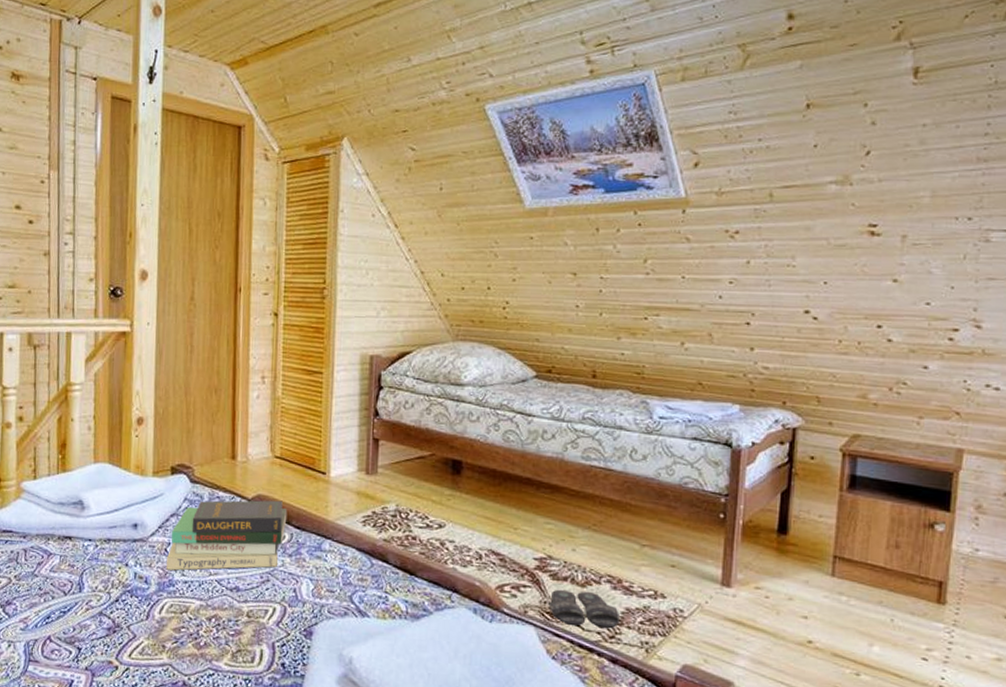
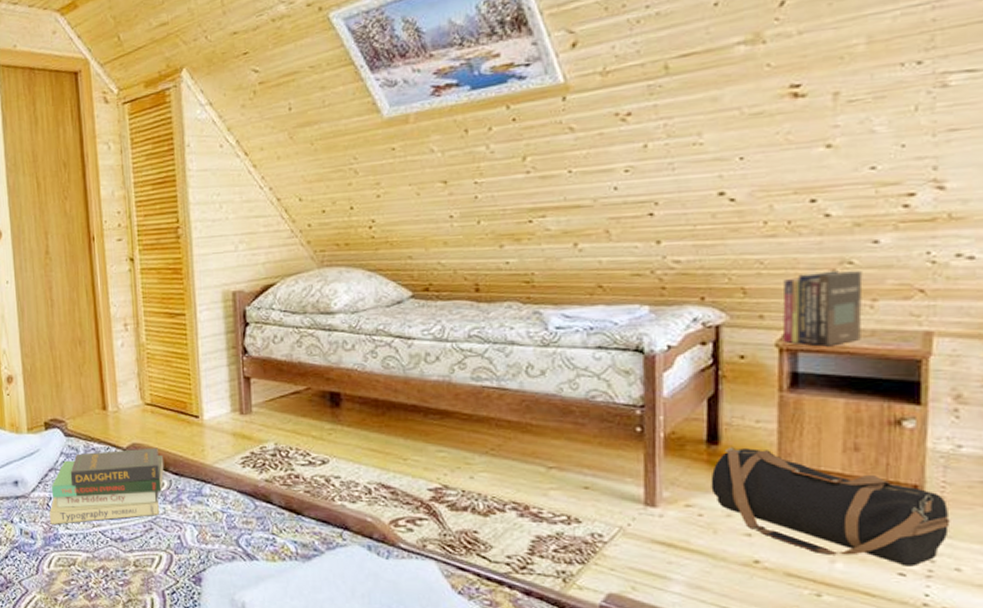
slippers: present [548,589,619,628] -> none [449,520,530,558]
duffel bag: none [778,537,966,653] -> present [710,447,951,567]
books: none [846,388,913,455] -> present [782,270,863,347]

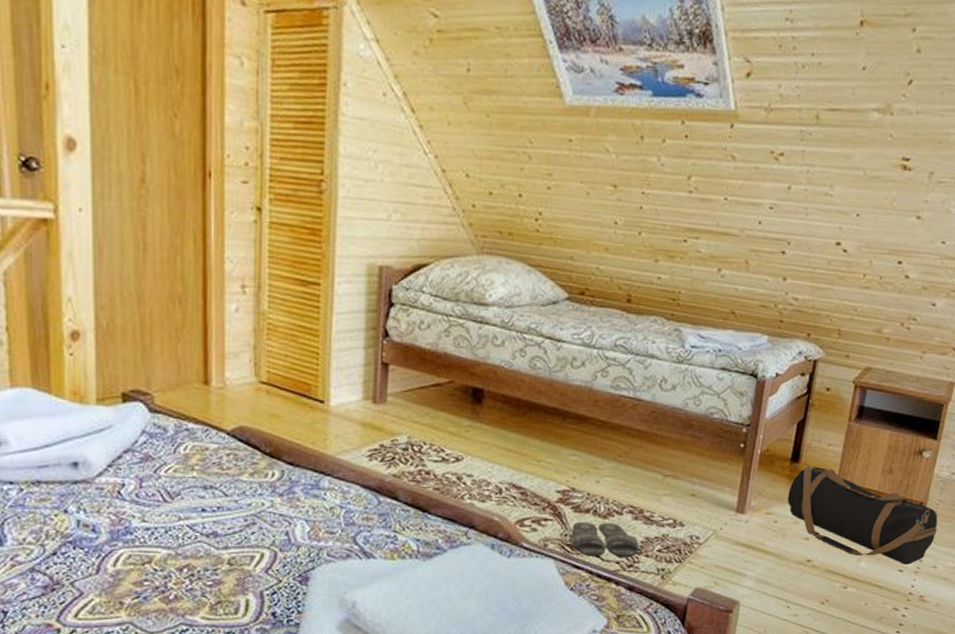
books: present [50,447,164,524] -> none [121,432,277,516]
slippers: none [449,520,530,558] -> present [569,521,639,557]
books: present [782,270,863,347] -> none [858,323,921,387]

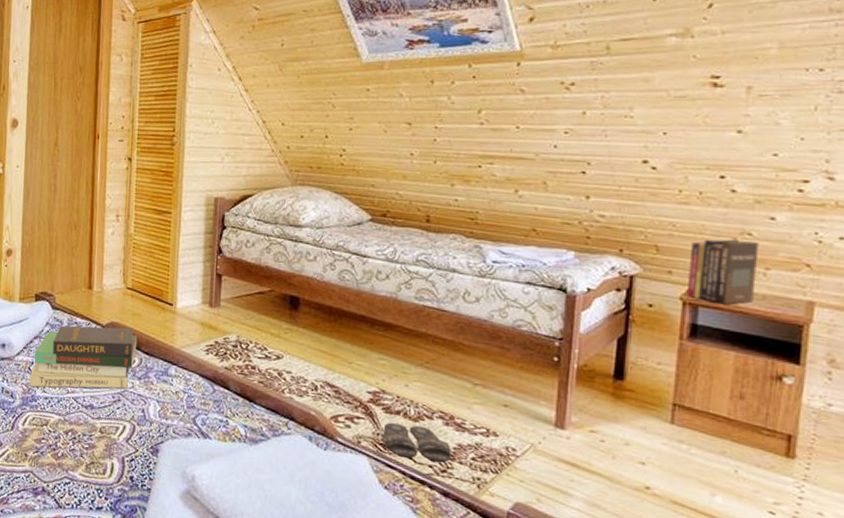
books: none [121,432,277,516] -> present [30,325,138,389]
duffel bag: present [787,465,938,565] -> none [614,383,817,507]
books: none [858,323,921,387] -> present [686,238,759,305]

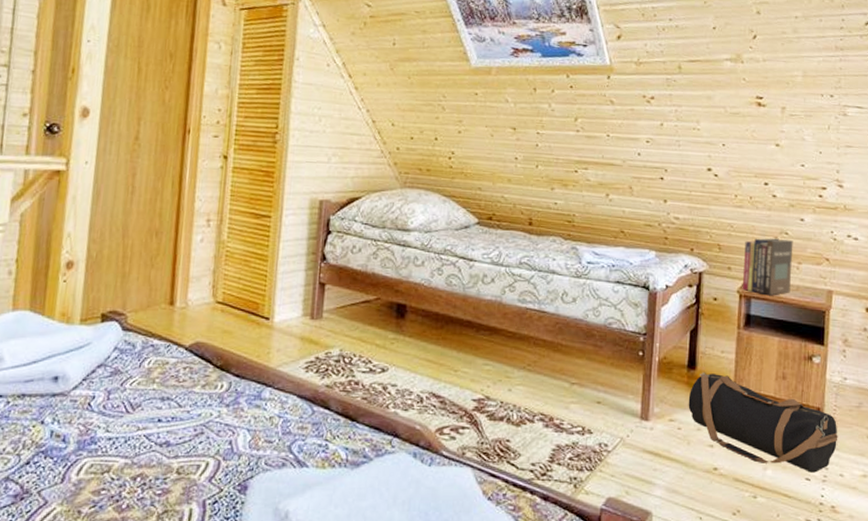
books: present [30,325,138,389] -> none [89,347,227,427]
slippers: present [381,422,451,462] -> none [485,429,551,465]
duffel bag: none [614,383,817,507] -> present [688,372,838,473]

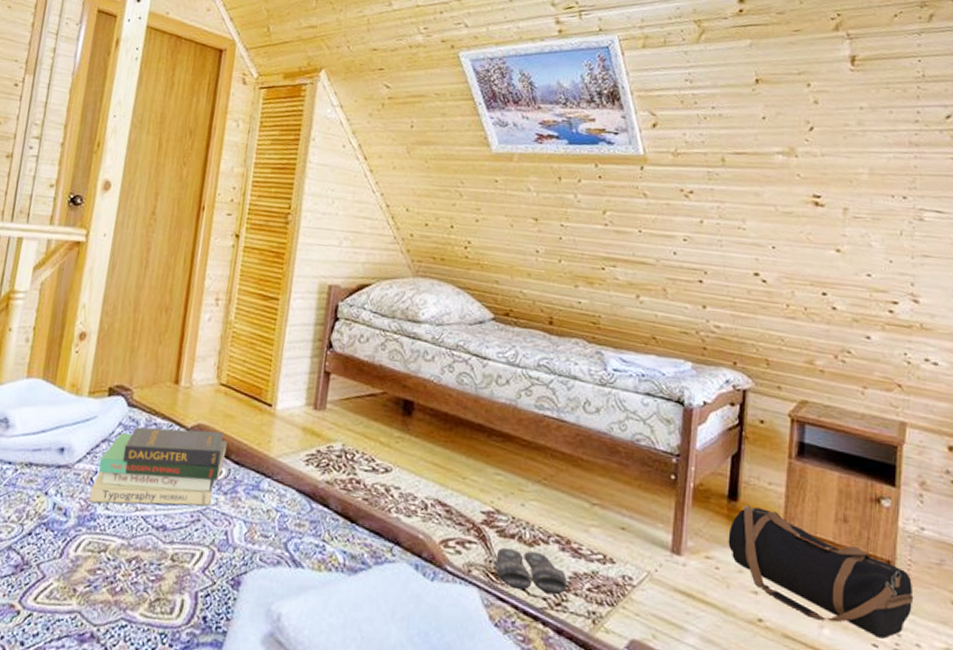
books: none [89,347,227,427] -> present [89,426,228,506]
slippers: none [485,429,551,465] -> present [494,547,567,594]
books: present [742,237,793,296] -> none [794,355,857,423]

